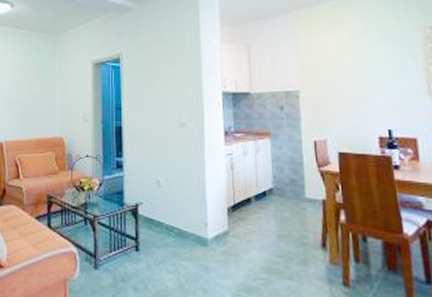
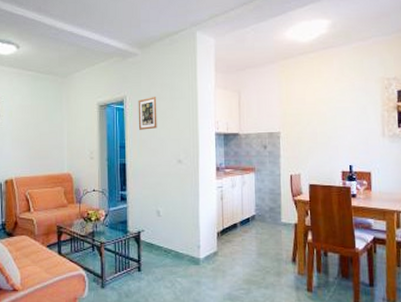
picture frame: none [135,53,156,90] -> present [138,97,157,130]

